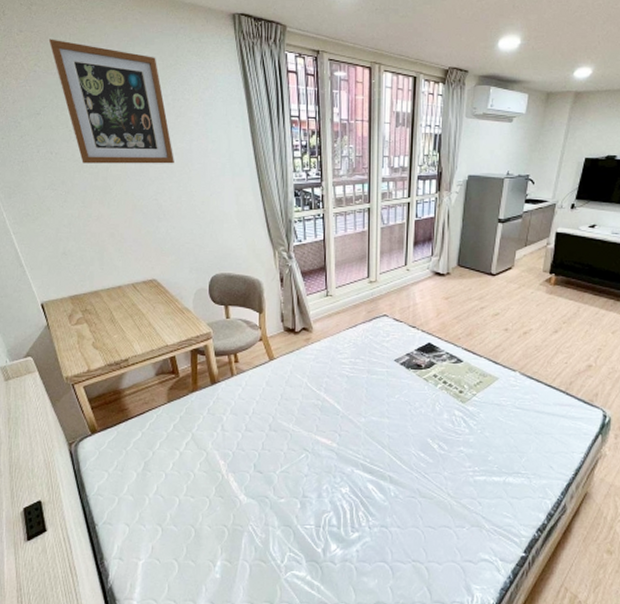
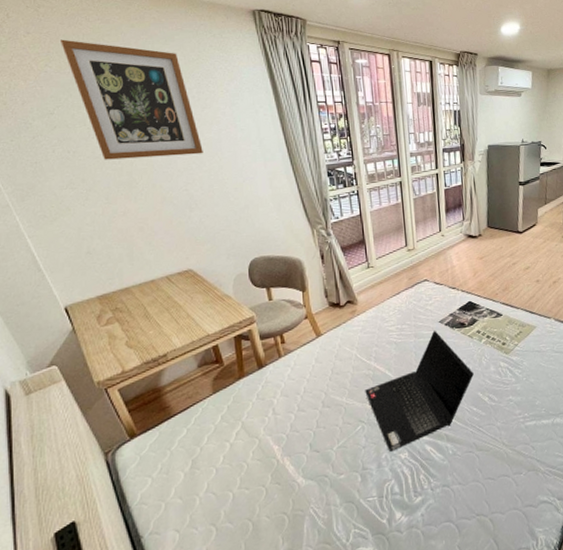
laptop computer: none [312,368,425,484] -> present [365,330,474,452]

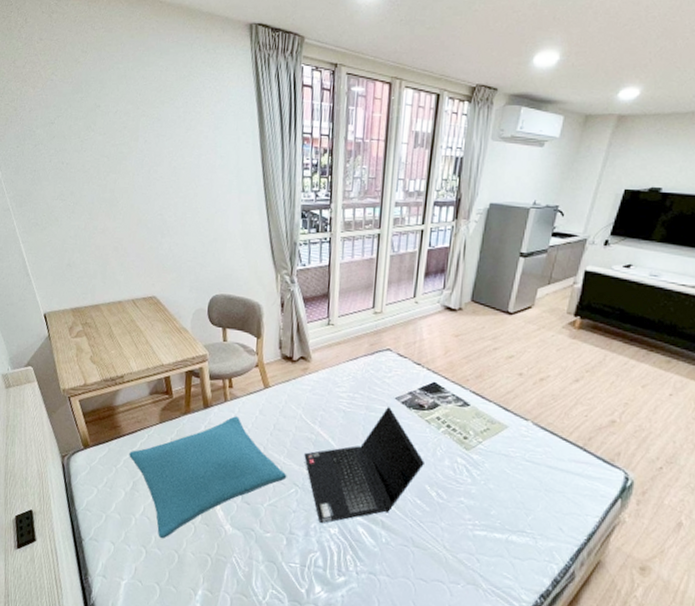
wall art: present [59,39,203,160] -> none [66,47,182,179]
pillow: none [183,369,352,512] -> present [129,416,287,539]

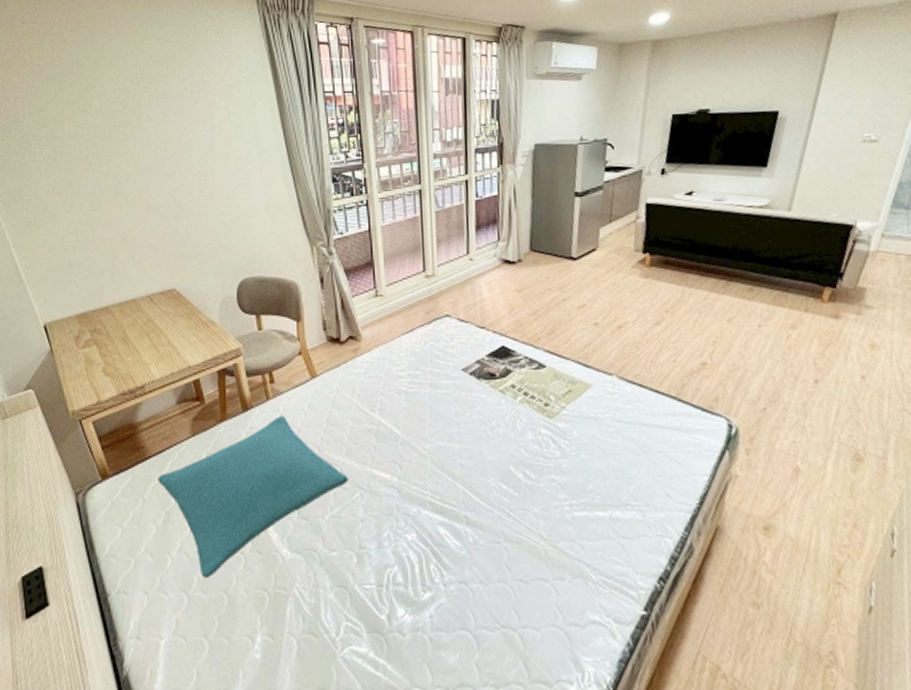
laptop computer: present [304,406,424,523] -> none [366,379,505,529]

